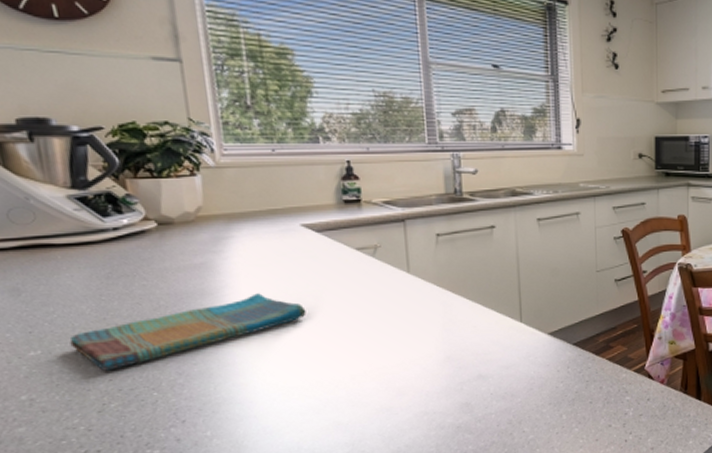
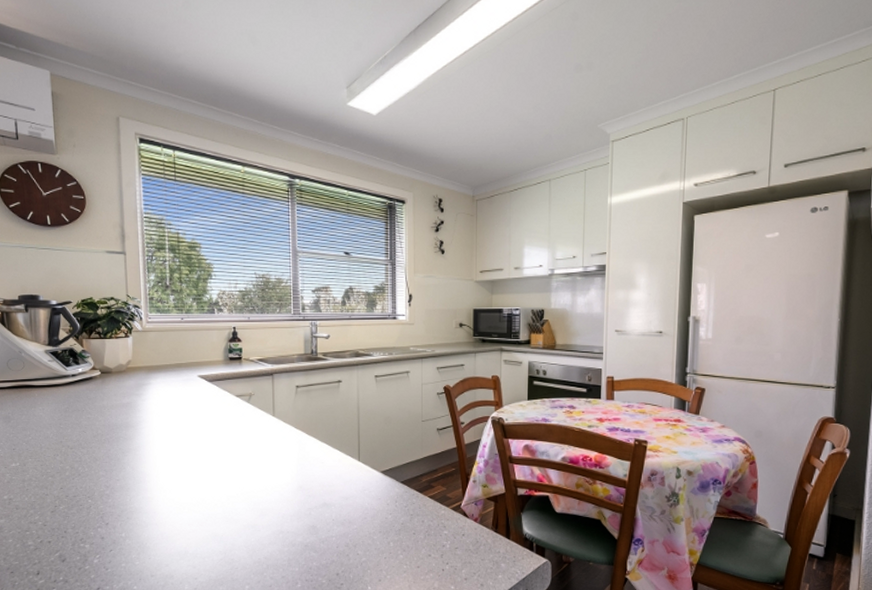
dish towel: present [69,293,307,371] -> none [38,428,198,481]

